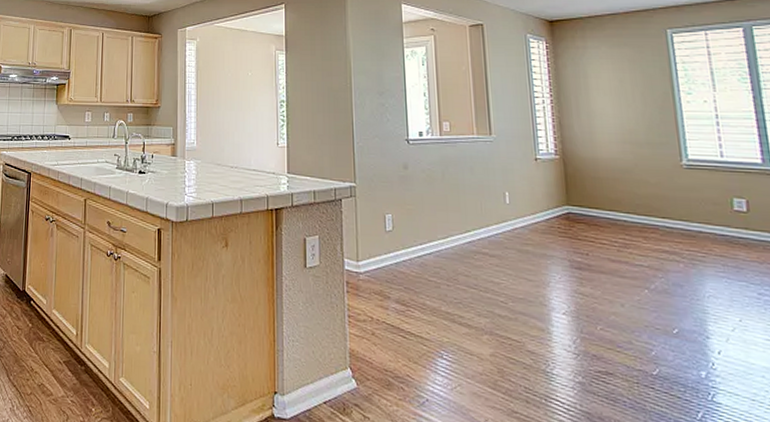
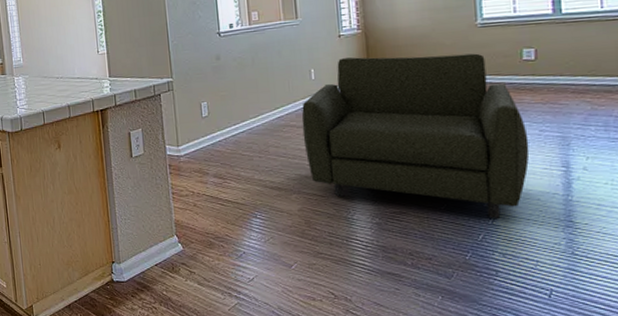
armchair: none [495,184,749,394] -> present [301,53,530,218]

